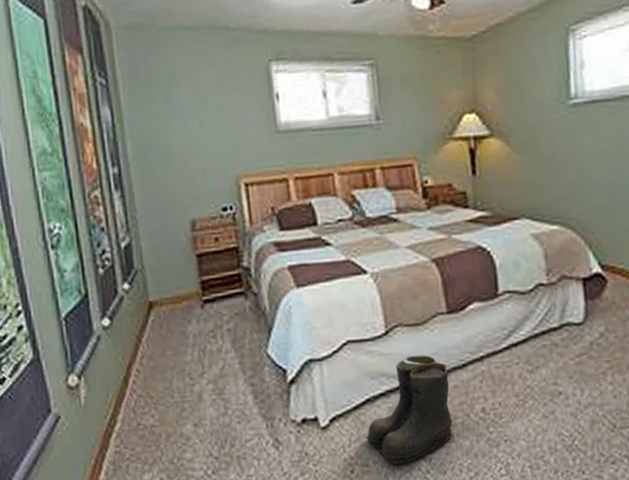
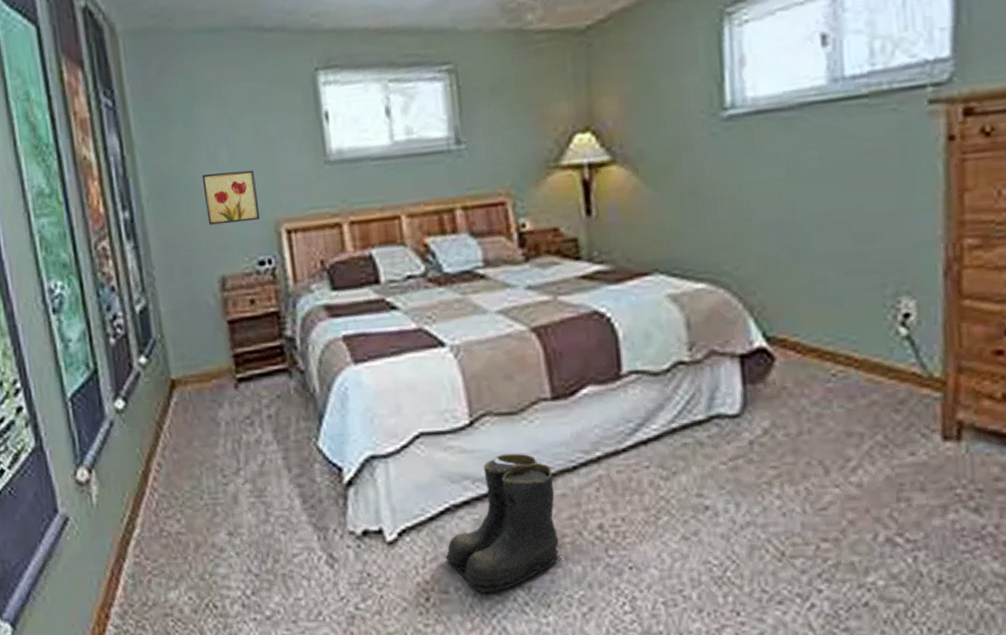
wall art: none [177,136,224,179] -> present [202,170,261,226]

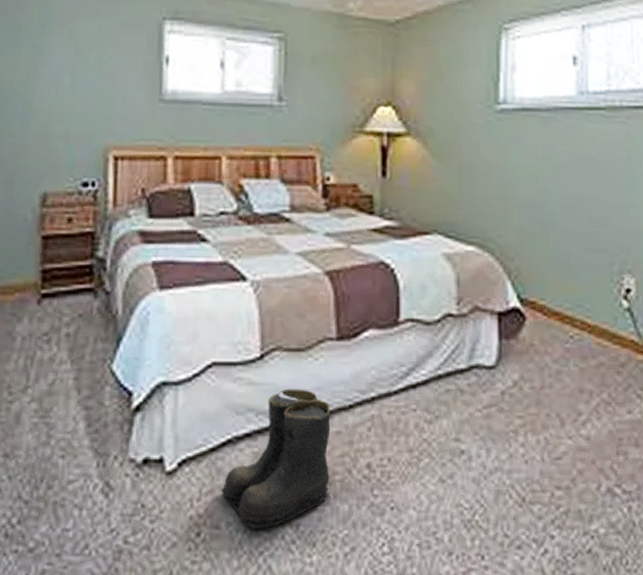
wall art: present [202,170,261,226] -> none [39,95,92,144]

